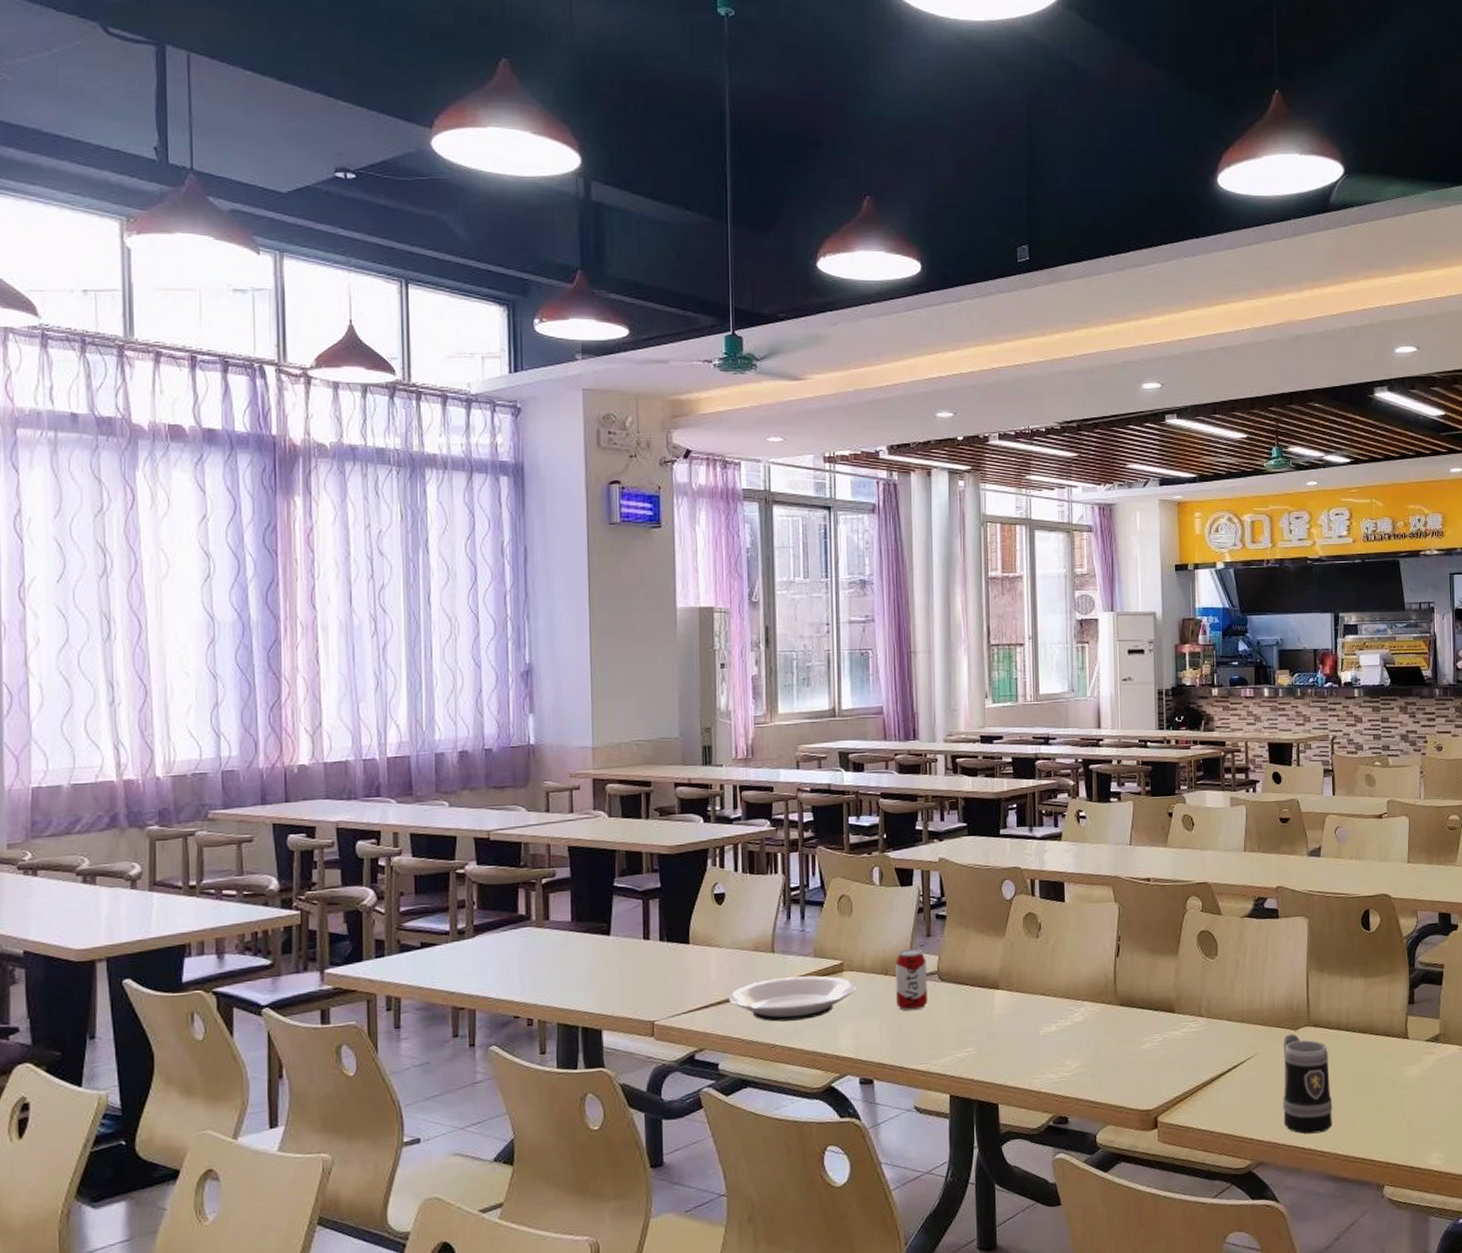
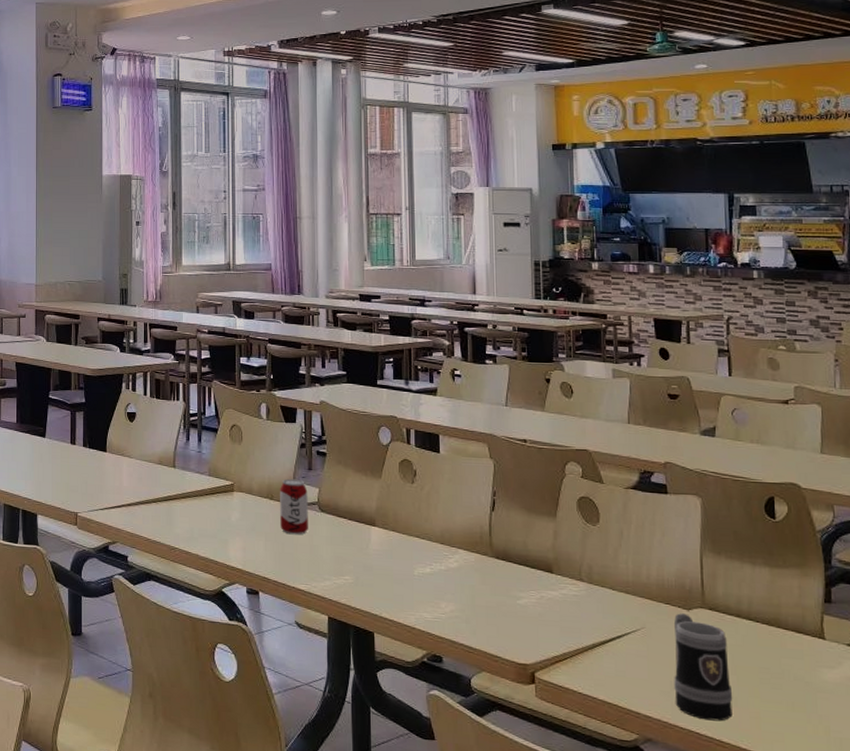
plate: present [728,975,856,1022] -> none [136,490,244,529]

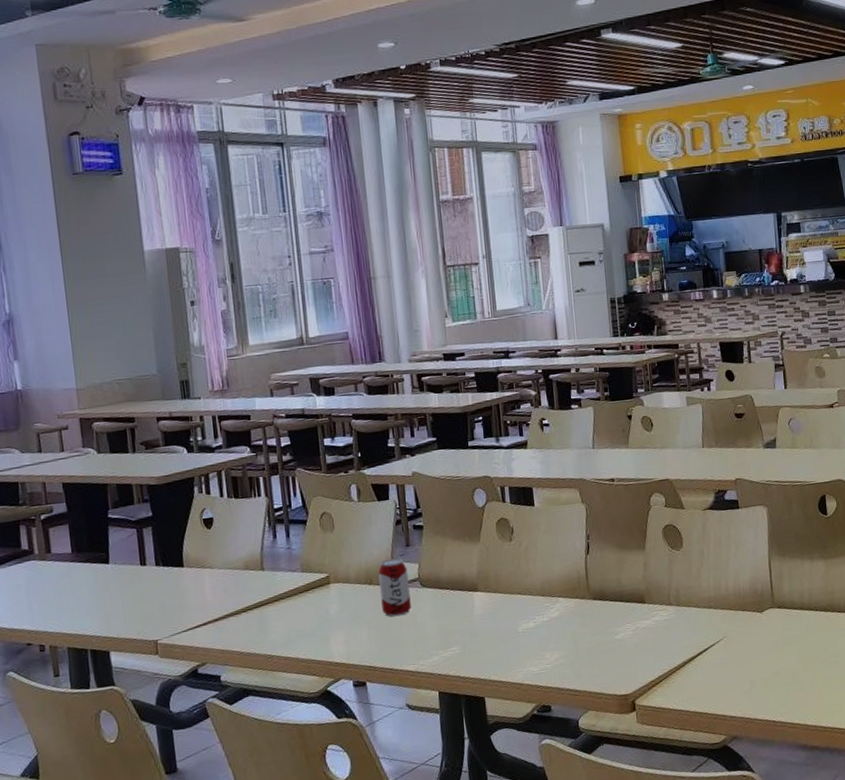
mug: present [673,613,733,722] -> none [750,616,801,708]

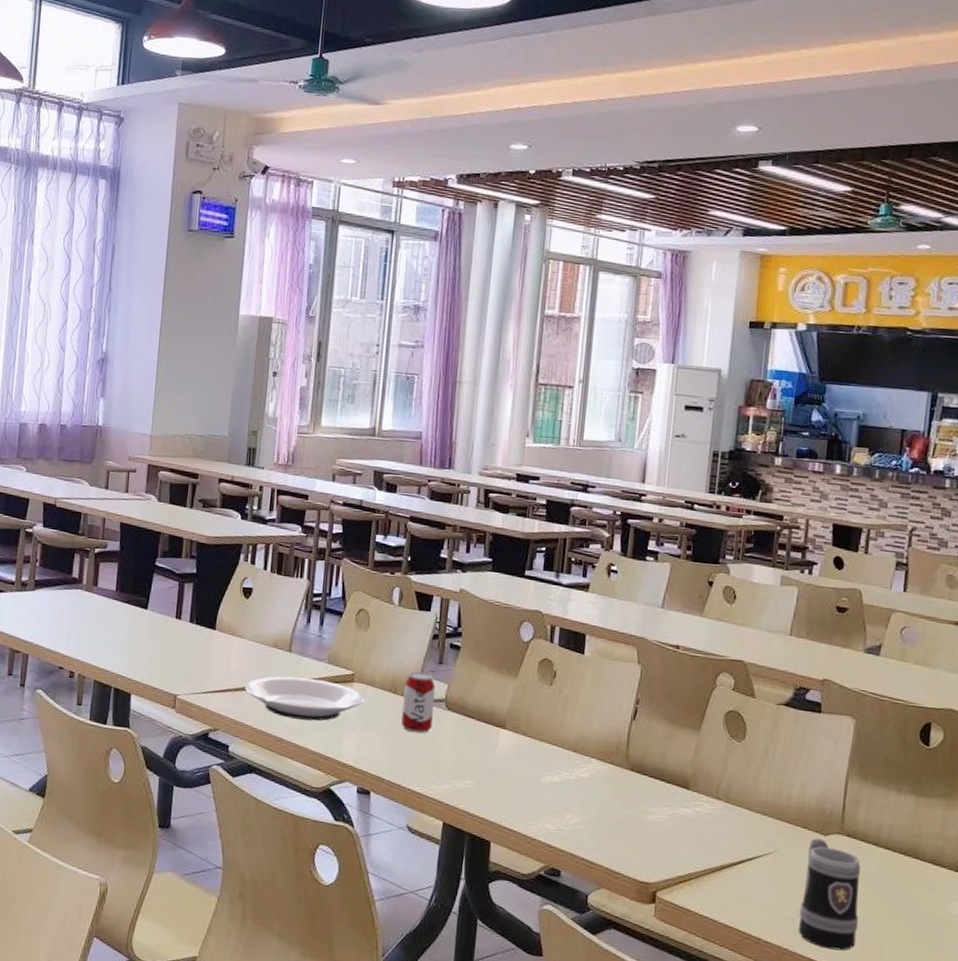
plate: none [224,589,343,634] -> present [244,676,364,721]
mug: none [750,616,801,708] -> present [798,838,861,951]

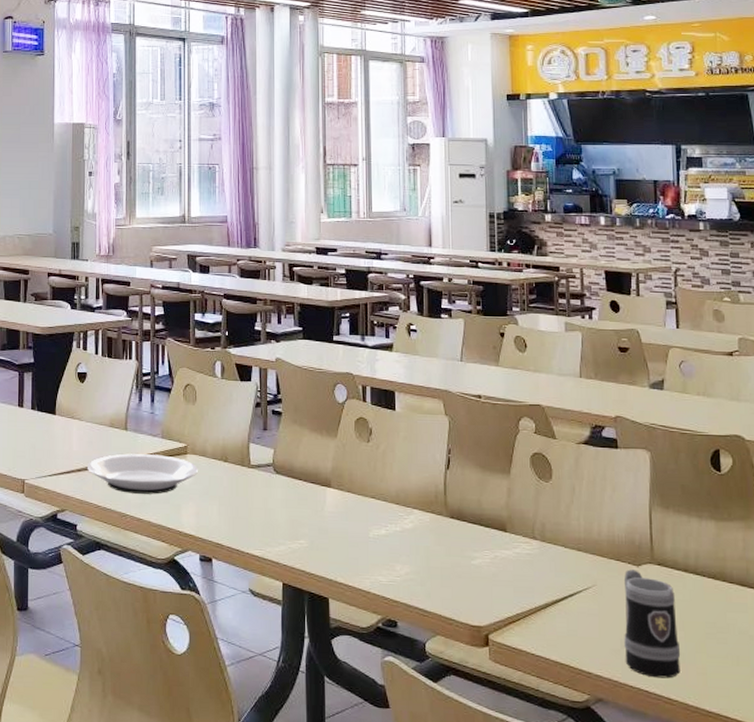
beverage can: present [401,671,436,734] -> none [234,439,263,499]

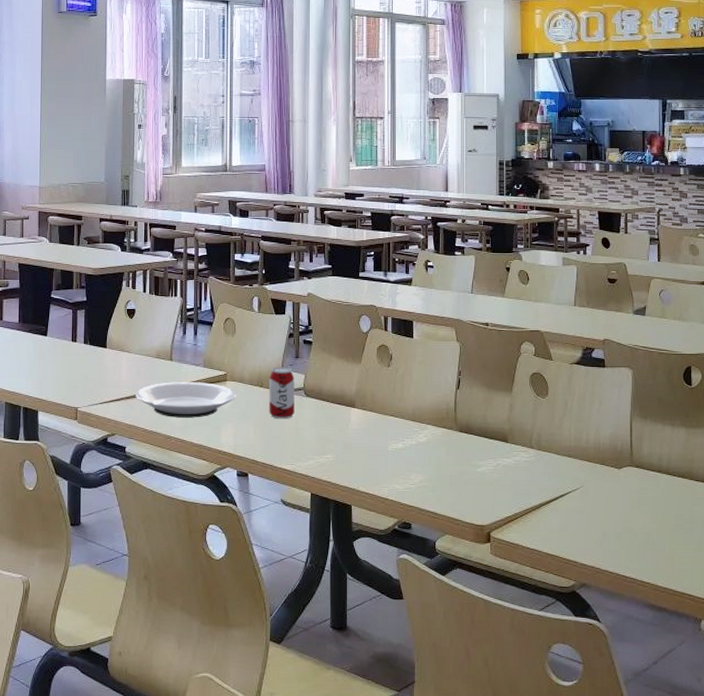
beverage can: none [234,439,263,499] -> present [269,367,295,419]
mug: present [623,569,681,679] -> none [606,472,653,564]

